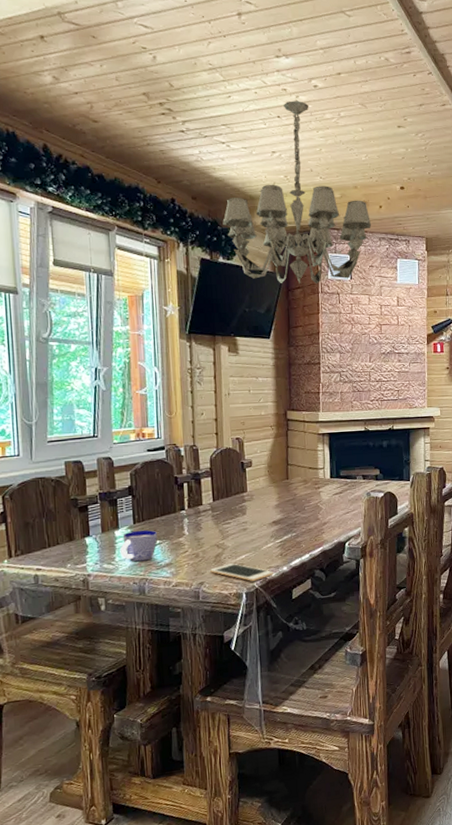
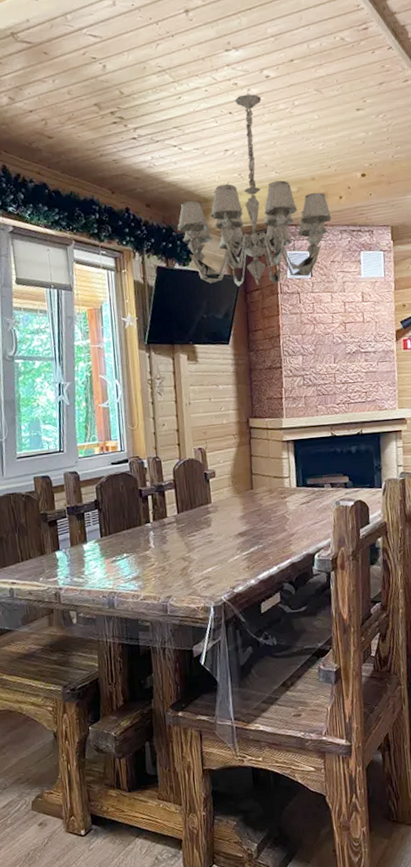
cup: present [119,530,157,562] -> none [88,543,124,576]
cell phone: present [210,563,273,581] -> none [177,576,241,595]

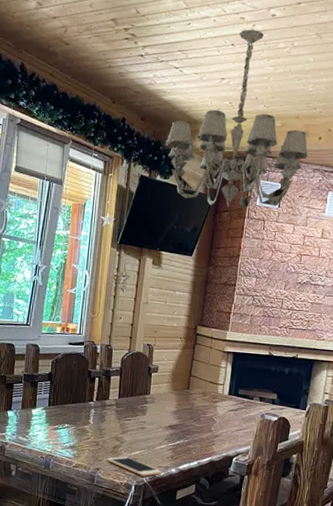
cell phone: none [177,576,241,595] -> present [107,456,162,476]

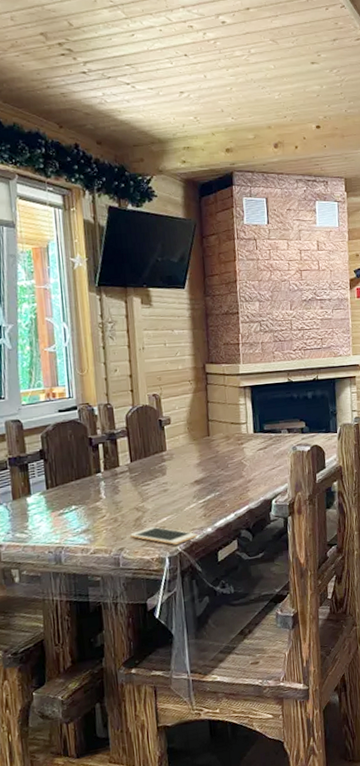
chandelier: present [165,29,308,209] -> none [130,38,288,230]

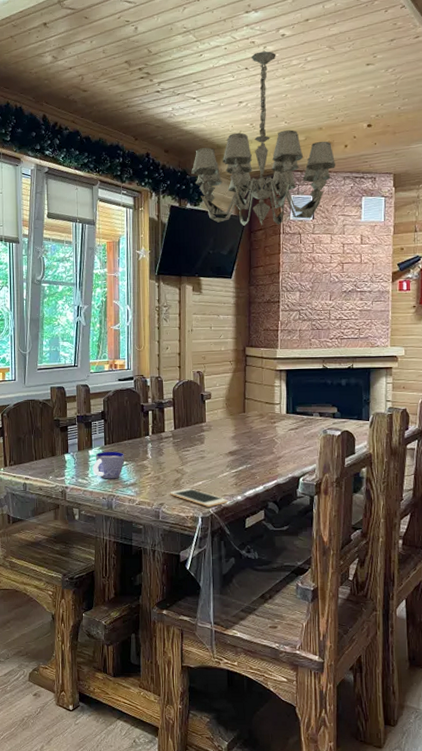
cup: none [32,495,73,530] -> present [92,451,124,479]
chandelier: none [130,38,288,230] -> present [191,51,336,226]

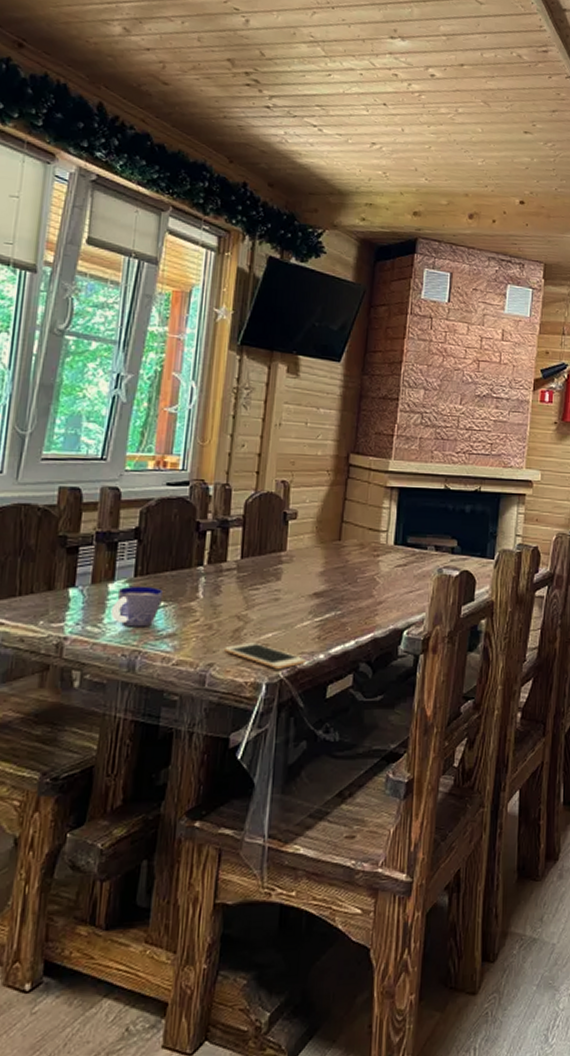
chandelier: present [191,51,336,226] -> none [301,88,481,303]

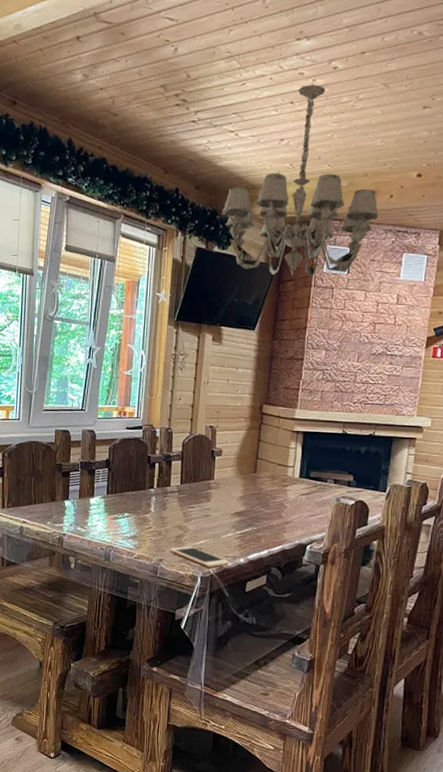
cup: present [110,585,163,627] -> none [92,501,126,530]
chandelier: none [301,88,481,303] -> present [222,85,379,277]

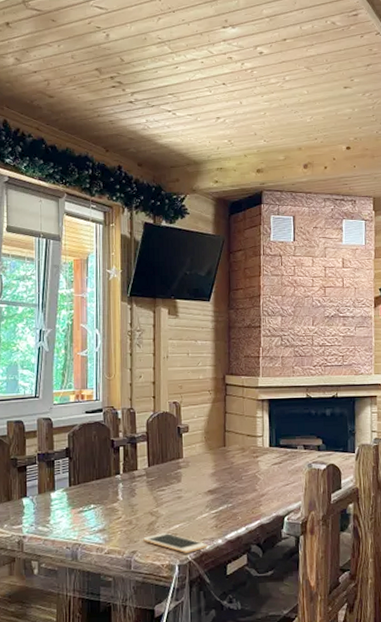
chandelier: present [222,85,379,277] -> none [166,68,316,246]

